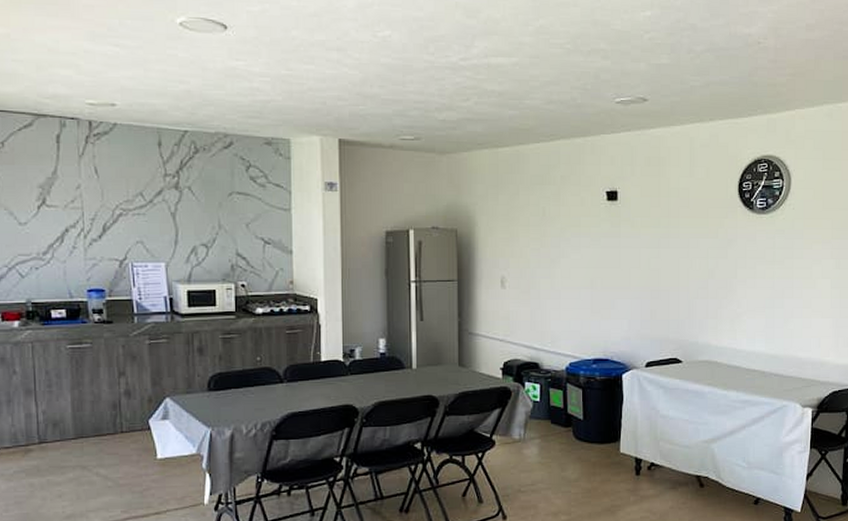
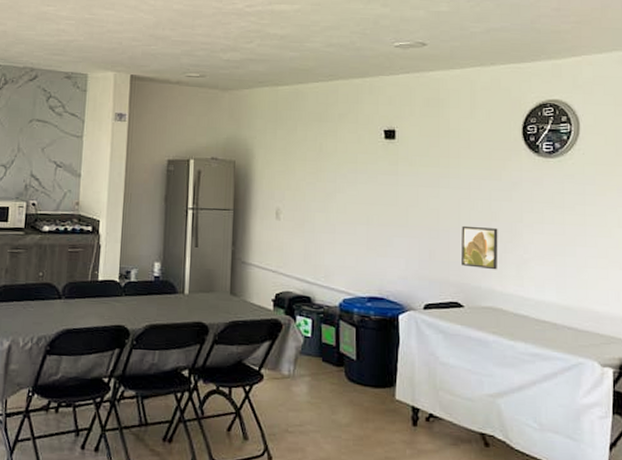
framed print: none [681,284,714,326] -> present [462,225,498,270]

